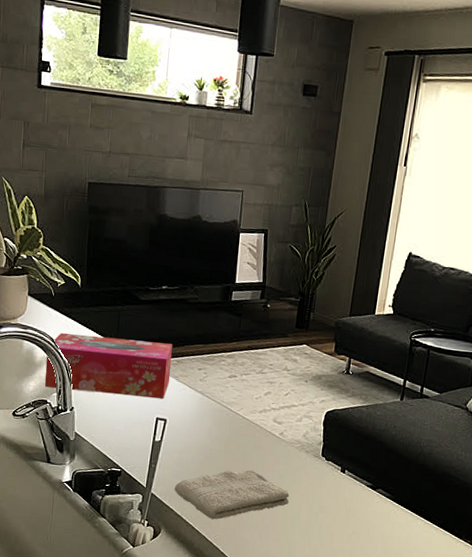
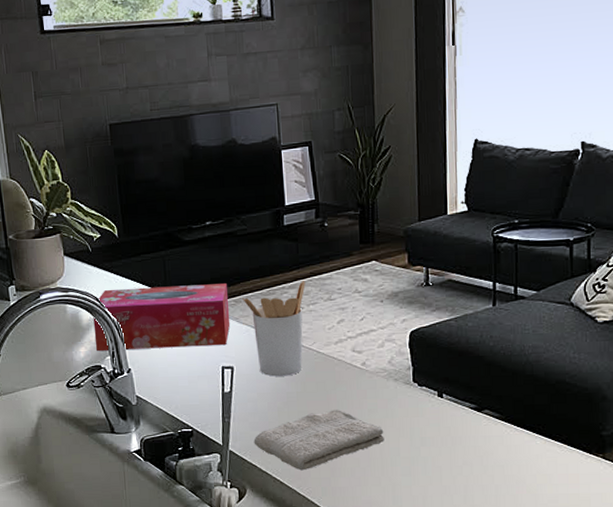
utensil holder: none [184,352,242,435] -> present [242,281,306,377]

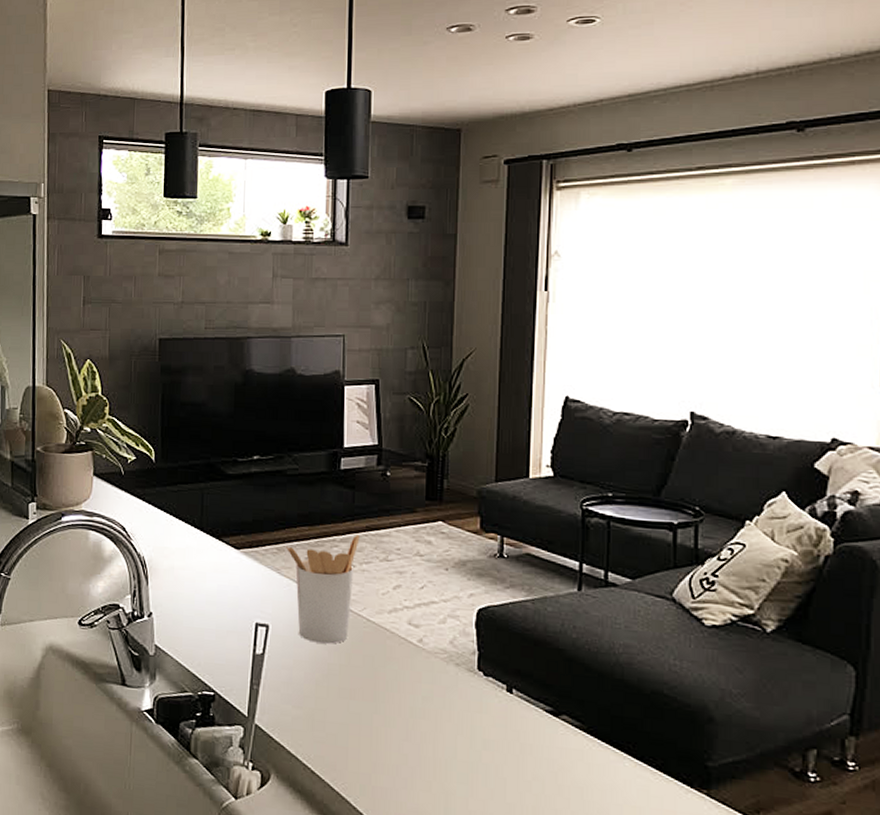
tissue box: present [93,283,231,352] -> none [116,519,271,599]
washcloth: present [253,410,384,471] -> none [284,691,439,761]

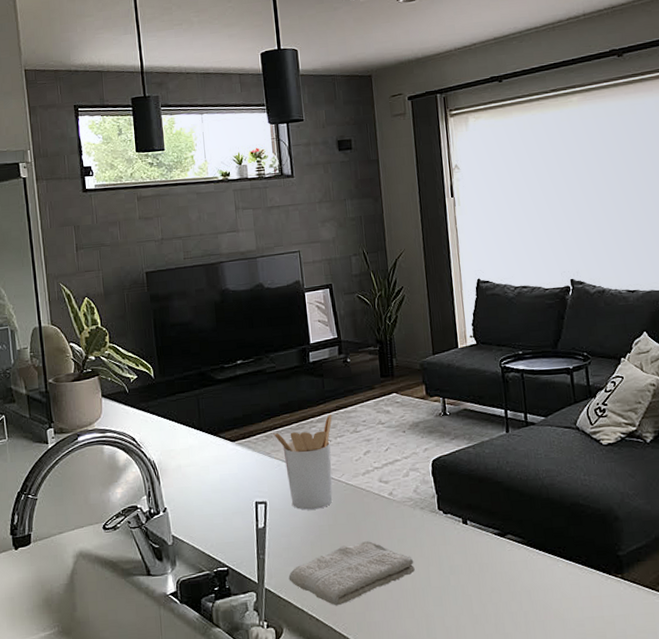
washcloth: none [284,691,439,761] -> present [288,541,415,606]

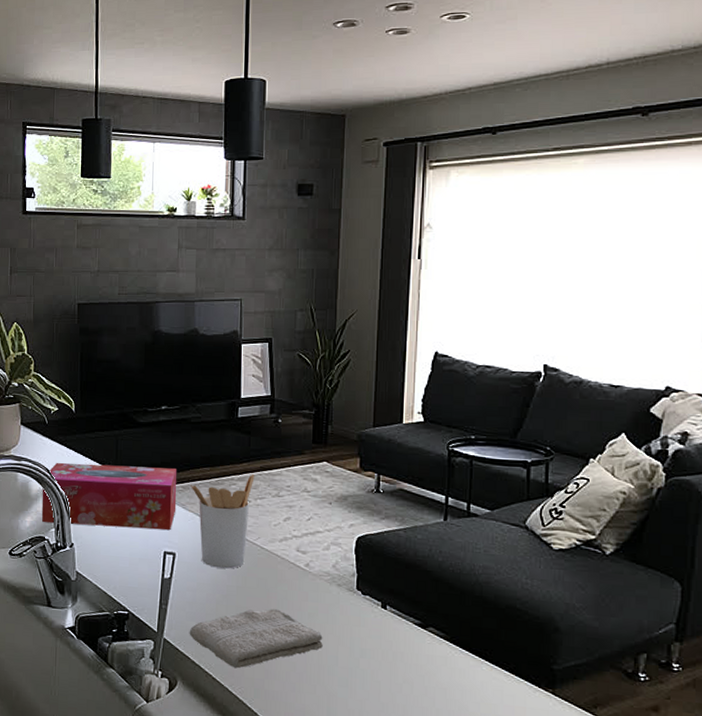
tissue box: none [130,419,263,492] -> present [41,462,177,531]

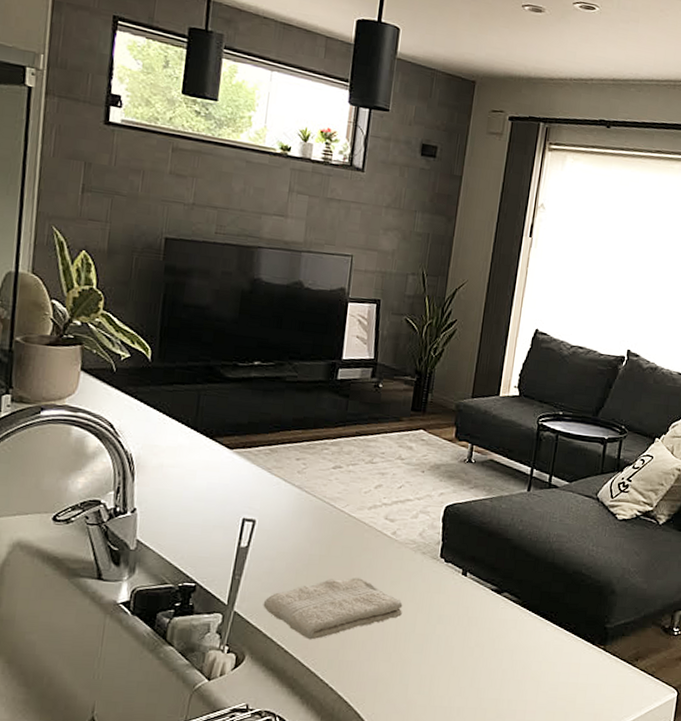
tissue box: present [41,462,177,531] -> none [99,416,265,496]
utensil holder: present [191,474,255,569] -> none [279,439,349,537]

